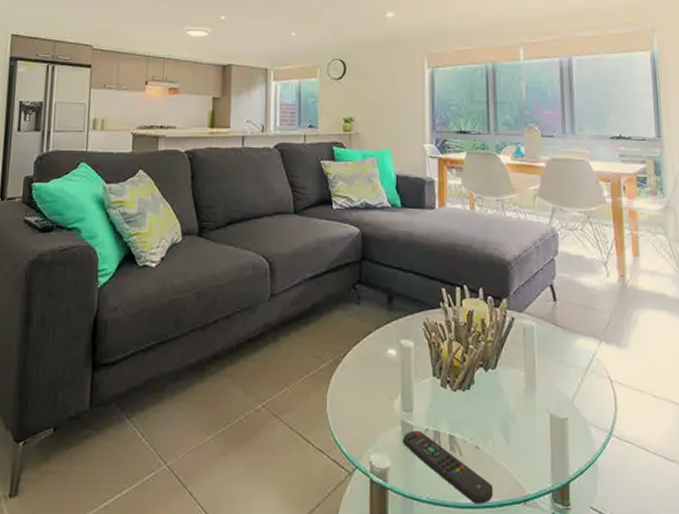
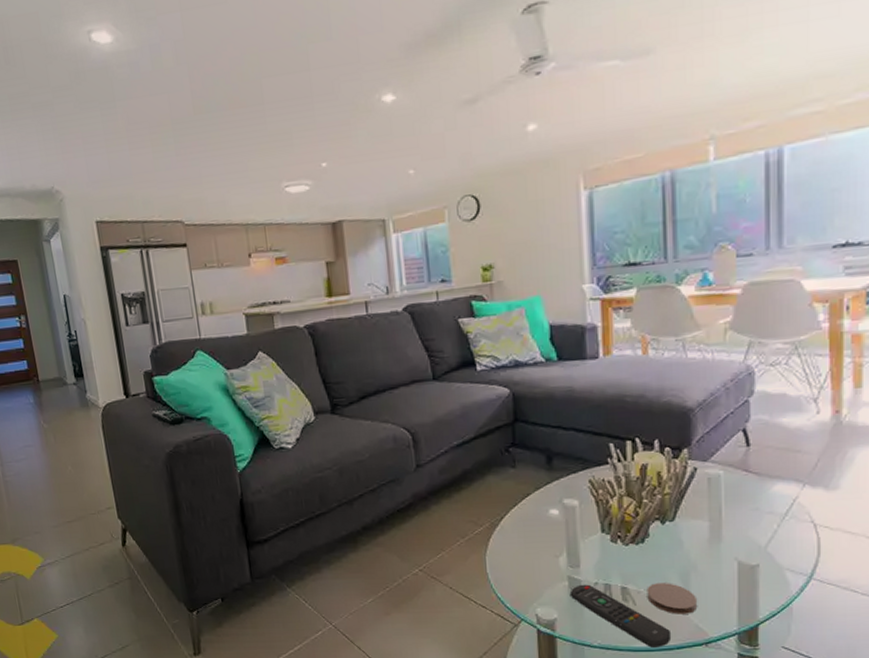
coaster: none [472,433,517,468] -> present [647,583,698,614]

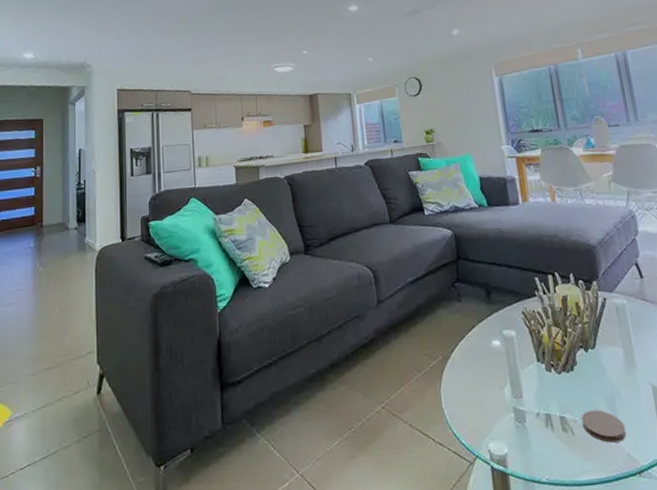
remote control: present [571,584,672,649] -> none [517,415,610,482]

